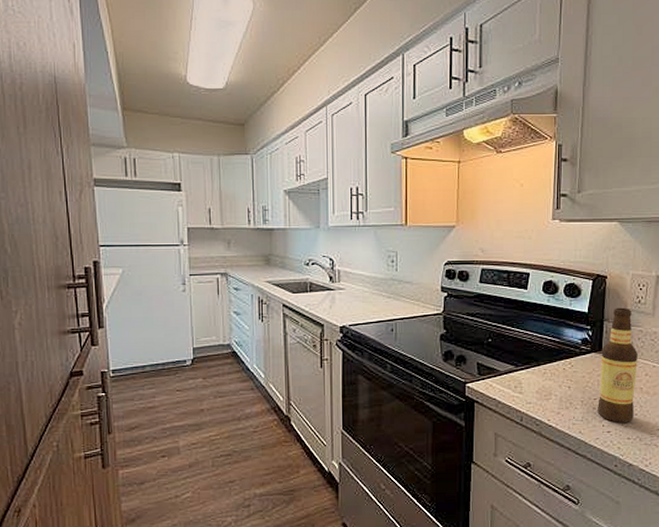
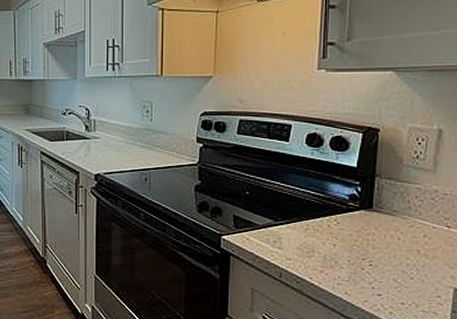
bottle: present [598,307,638,423] -> none [367,163,415,286]

